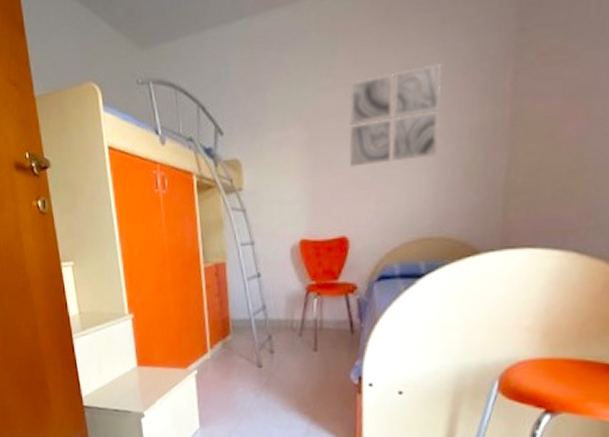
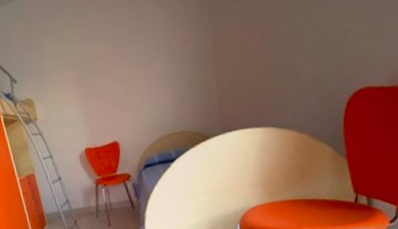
wall art: present [349,64,442,167] -> none [100,13,168,92]

